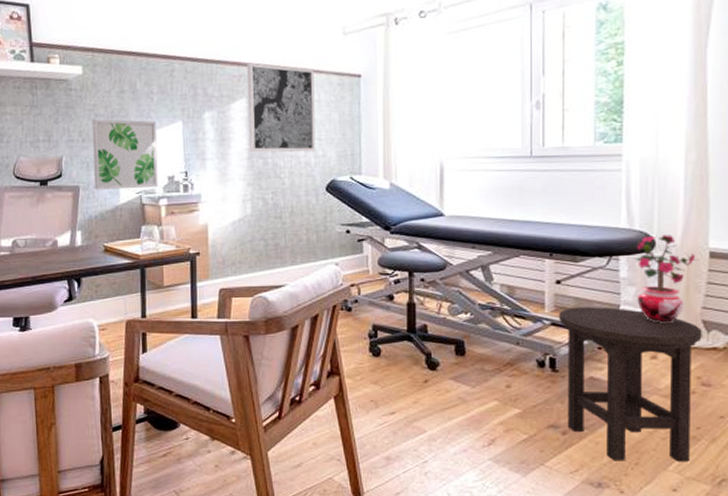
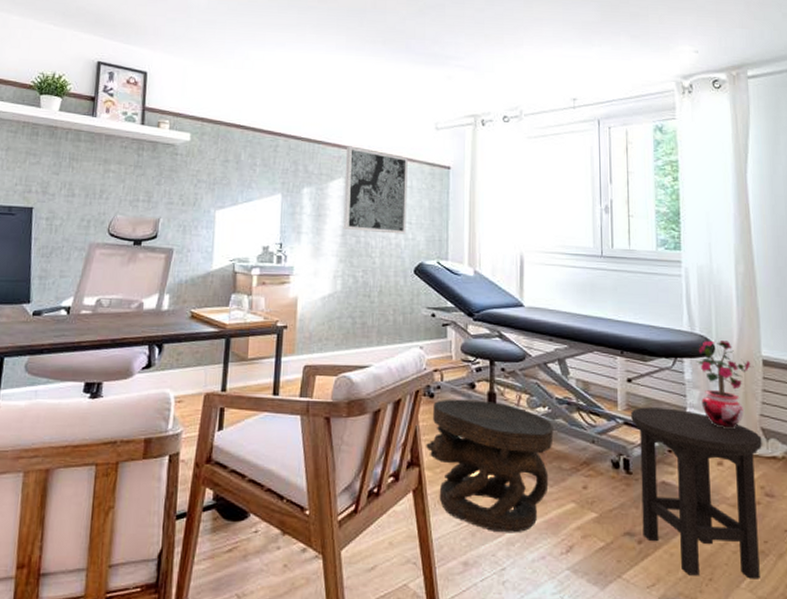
wall art: present [92,119,158,190] -> none [189,185,256,257]
side table: none [345,310,476,431] -> present [426,399,554,533]

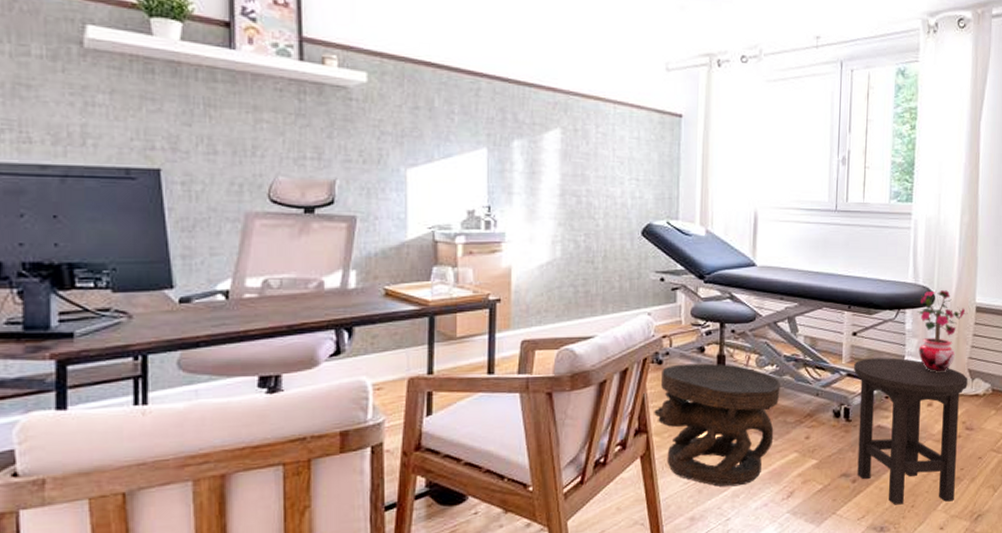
wall art: present [343,146,408,234] -> none [561,89,635,193]

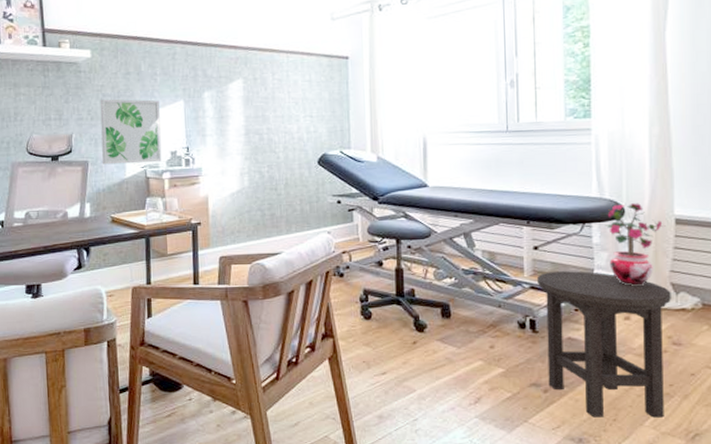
wall art: none [376,138,456,223] -> present [100,99,162,165]
side table: present [654,363,781,487] -> none [338,276,460,390]

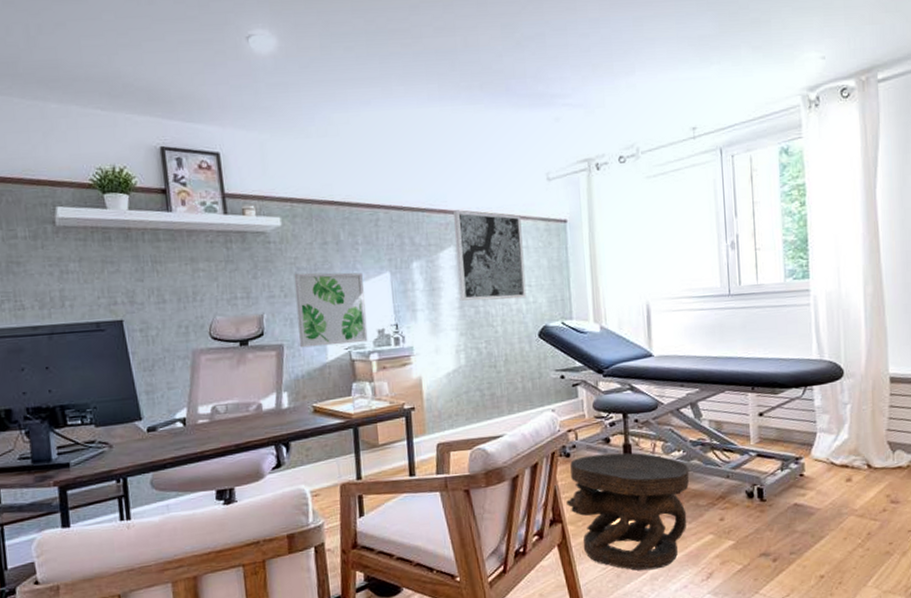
wall art: none [243,46,308,129] -> present [454,210,527,302]
side table: none [338,276,460,390] -> present [566,452,690,571]
stool: present [537,271,671,418] -> none [763,435,889,583]
potted plant: present [604,203,666,286] -> none [825,363,881,447]

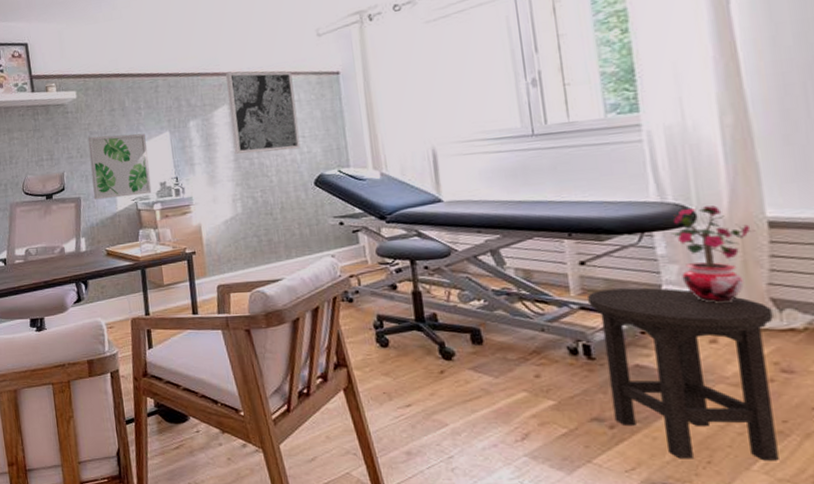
side table: present [566,452,690,571] -> none [351,300,494,424]
stool: none [763,435,889,583] -> present [588,287,779,461]
potted plant: none [825,363,881,447] -> present [670,205,755,303]

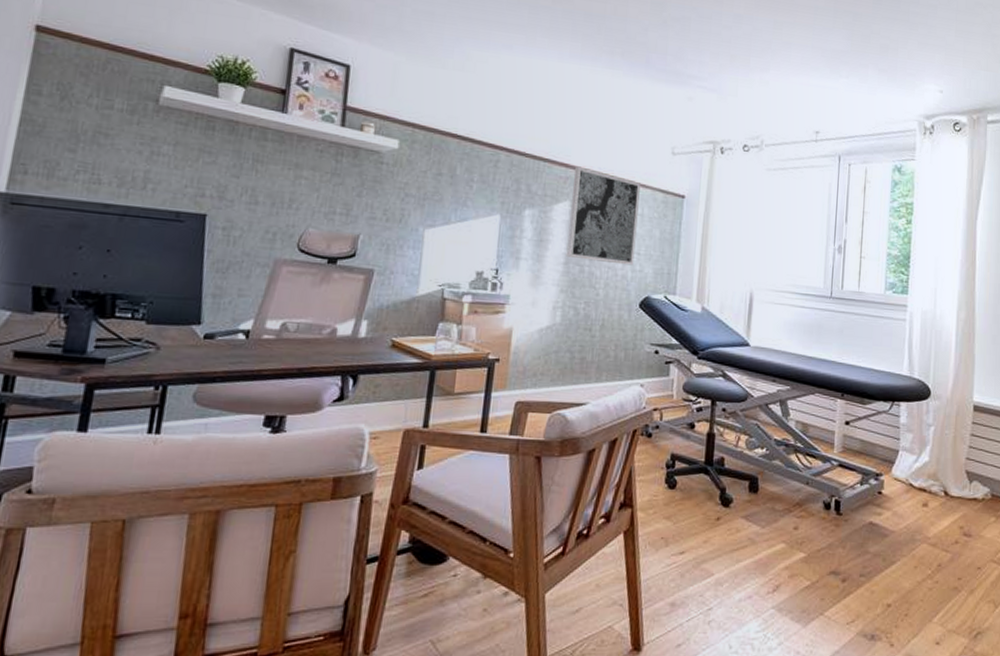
wall art: present [88,133,152,200] -> none [392,199,472,282]
stool: present [588,287,779,461] -> none [846,450,966,614]
potted plant: present [670,205,755,303] -> none [912,383,965,471]

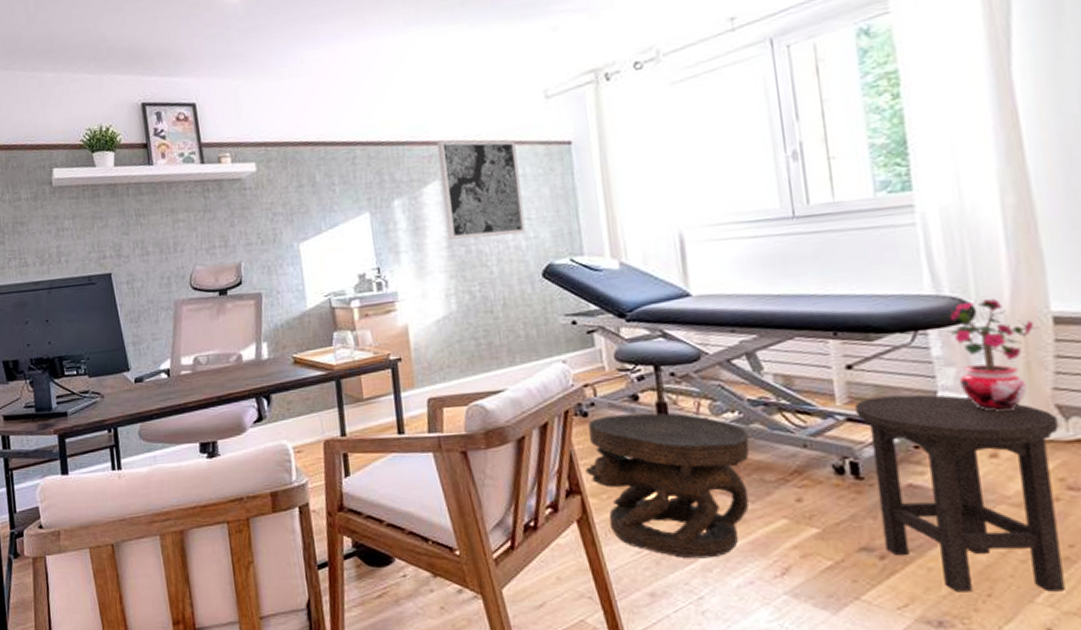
side table: none [640,439,770,574] -> present [585,413,750,559]
stool: none [846,450,966,614] -> present [855,394,1065,592]
potted plant: none [912,383,965,471] -> present [947,299,1039,411]

